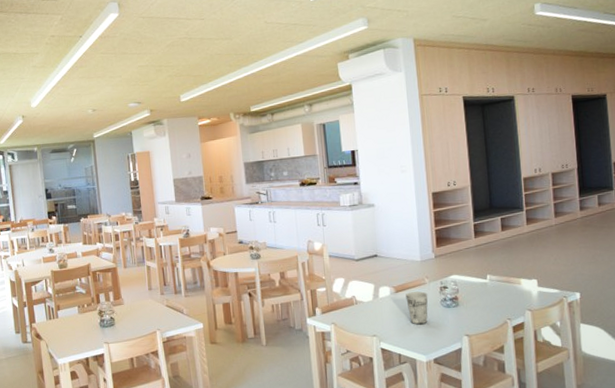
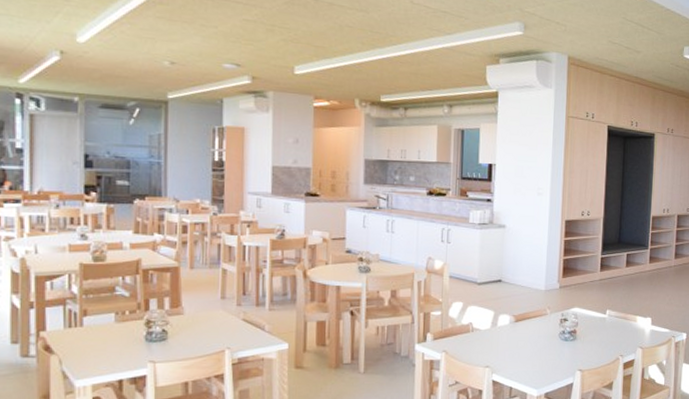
cup: present [406,291,428,325] -> none [525,322,548,357]

